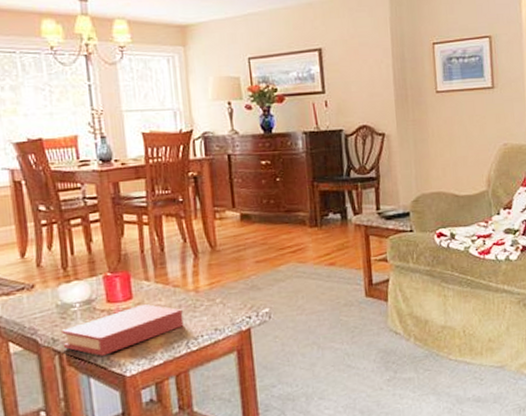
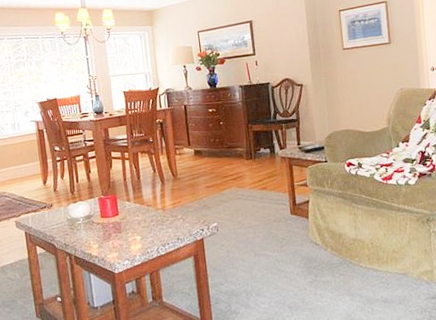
book: present [61,303,184,356] -> none [71,218,155,258]

